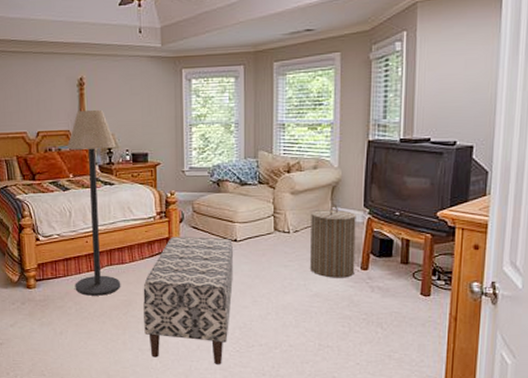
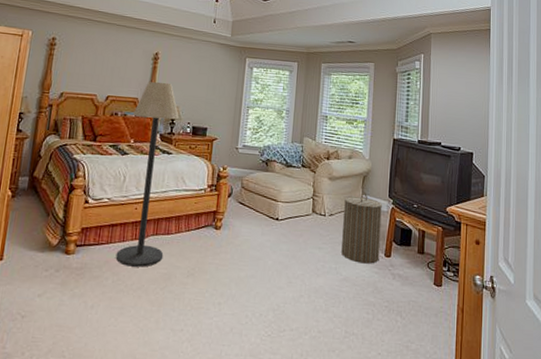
bench: present [143,237,233,364] -> none [179,211,275,350]

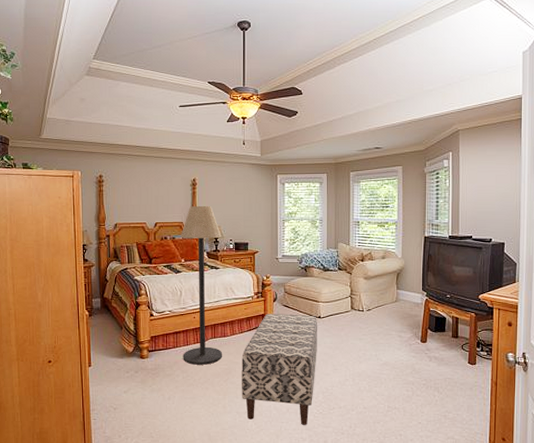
bench: none [179,211,275,350] -> present [241,314,317,425]
laundry hamper: present [341,192,382,264] -> none [380,288,416,350]

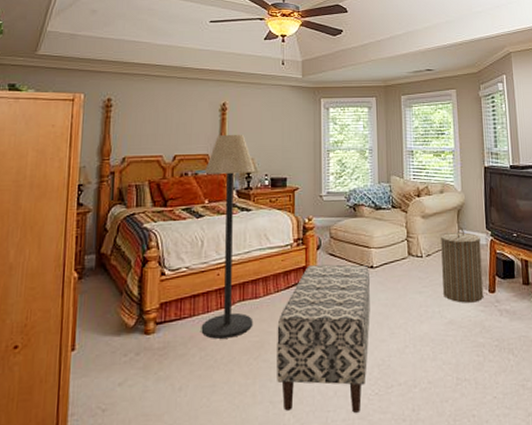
laundry hamper: none [380,288,416,350] -> present [441,227,484,303]

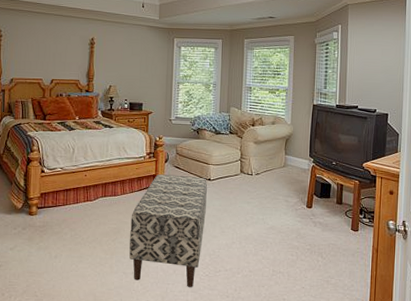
floor lamp: present [201,135,255,339] -> none [72,65,117,224]
laundry hamper: present [441,227,484,303] -> none [268,154,304,214]

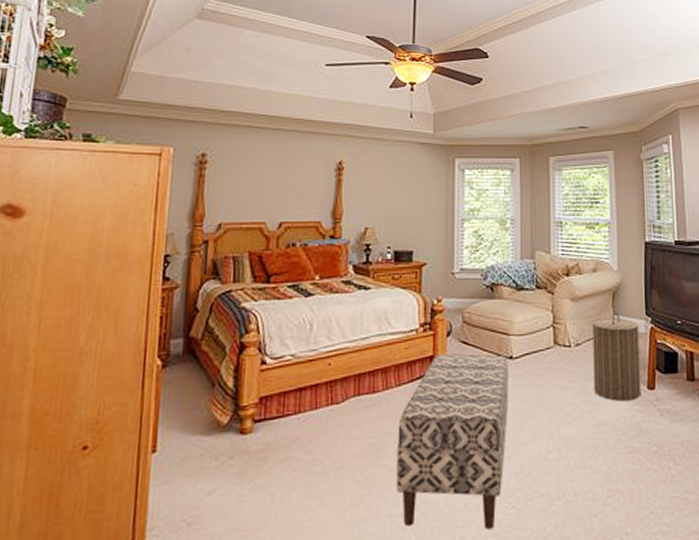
laundry hamper: none [268,154,304,214] -> present [592,312,642,402]

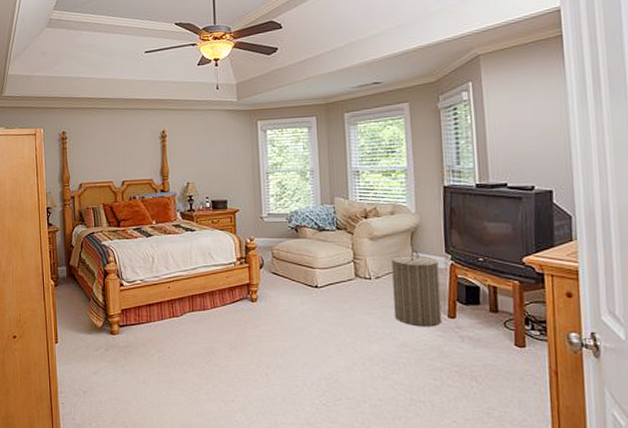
bench: present [396,354,508,529] -> none [225,283,316,419]

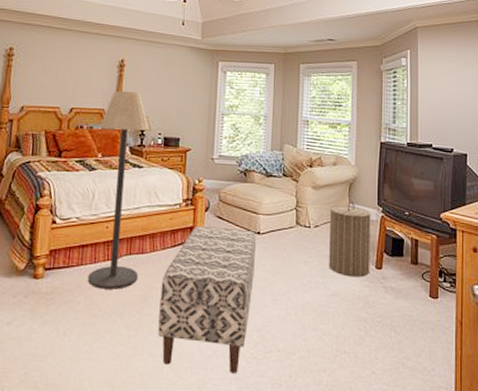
floor lamp: none [150,160,203,343] -> present [87,91,149,290]
bench: none [225,283,316,419] -> present [158,226,256,373]

